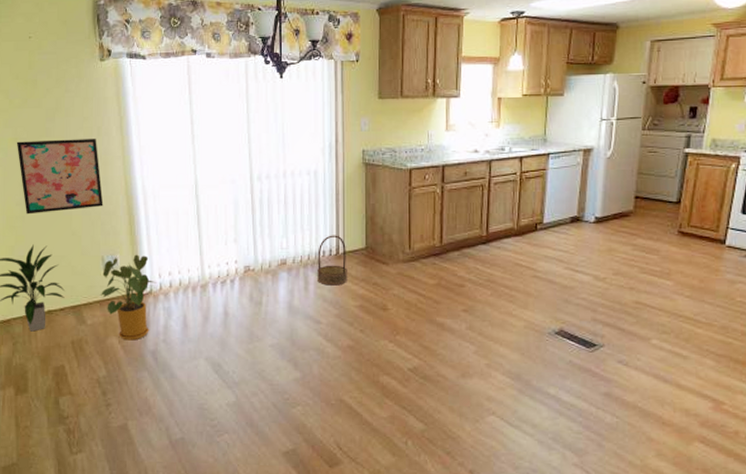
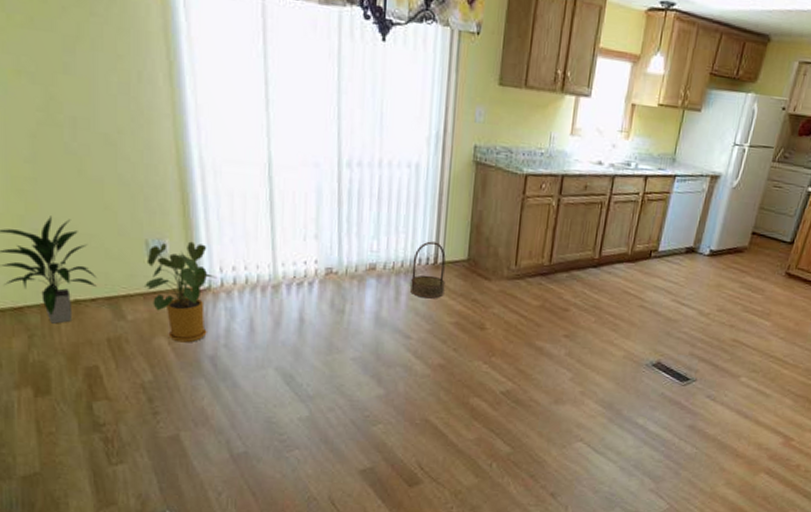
wall art: present [16,139,104,215] -> none [20,75,147,178]

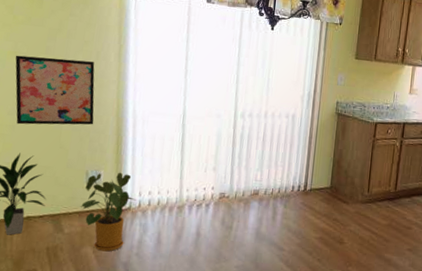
wall art: none [20,75,147,178] -> present [15,55,95,125]
basket: present [410,241,446,299] -> none [285,173,313,218]

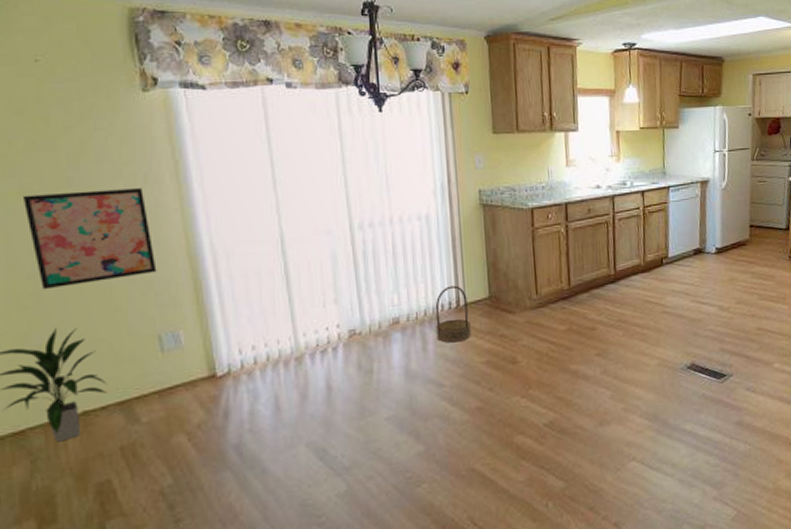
house plant: present [81,172,137,252] -> none [159,328,237,437]
basket: none [285,173,313,218] -> present [435,285,471,343]

